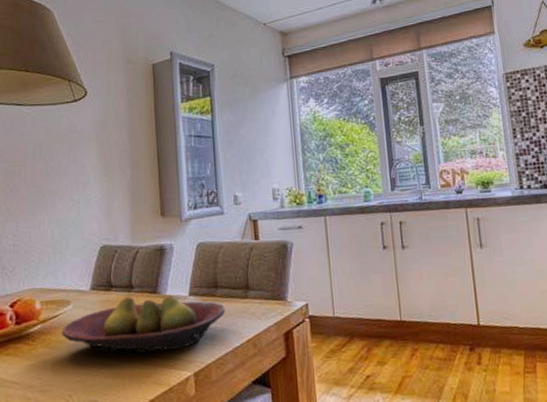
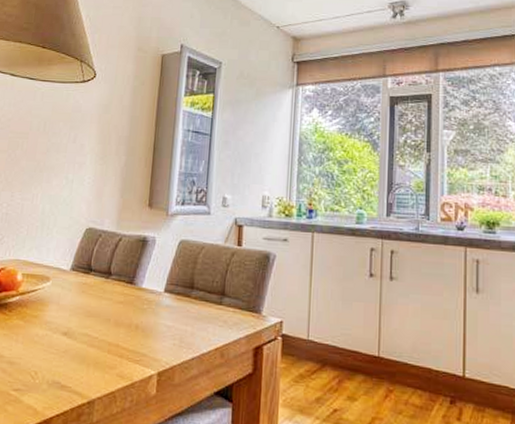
fruit bowl: present [61,294,225,354] -> none [37,282,198,346]

